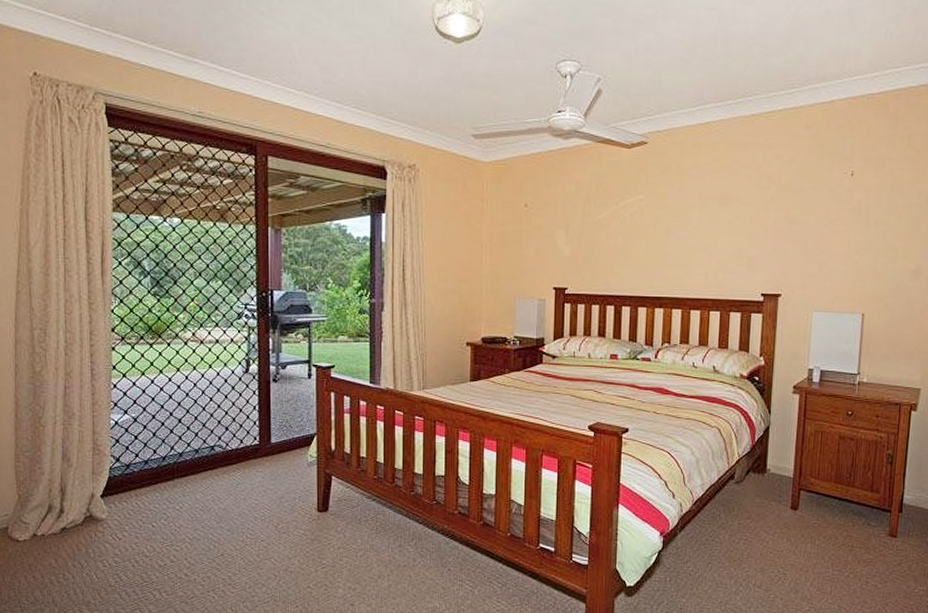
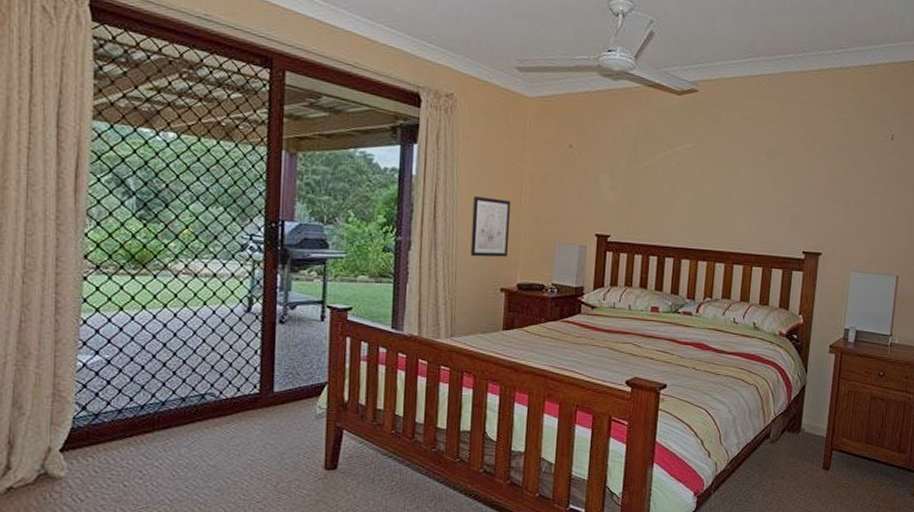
wall art: none [437,258,473,314] -> present [470,196,512,257]

